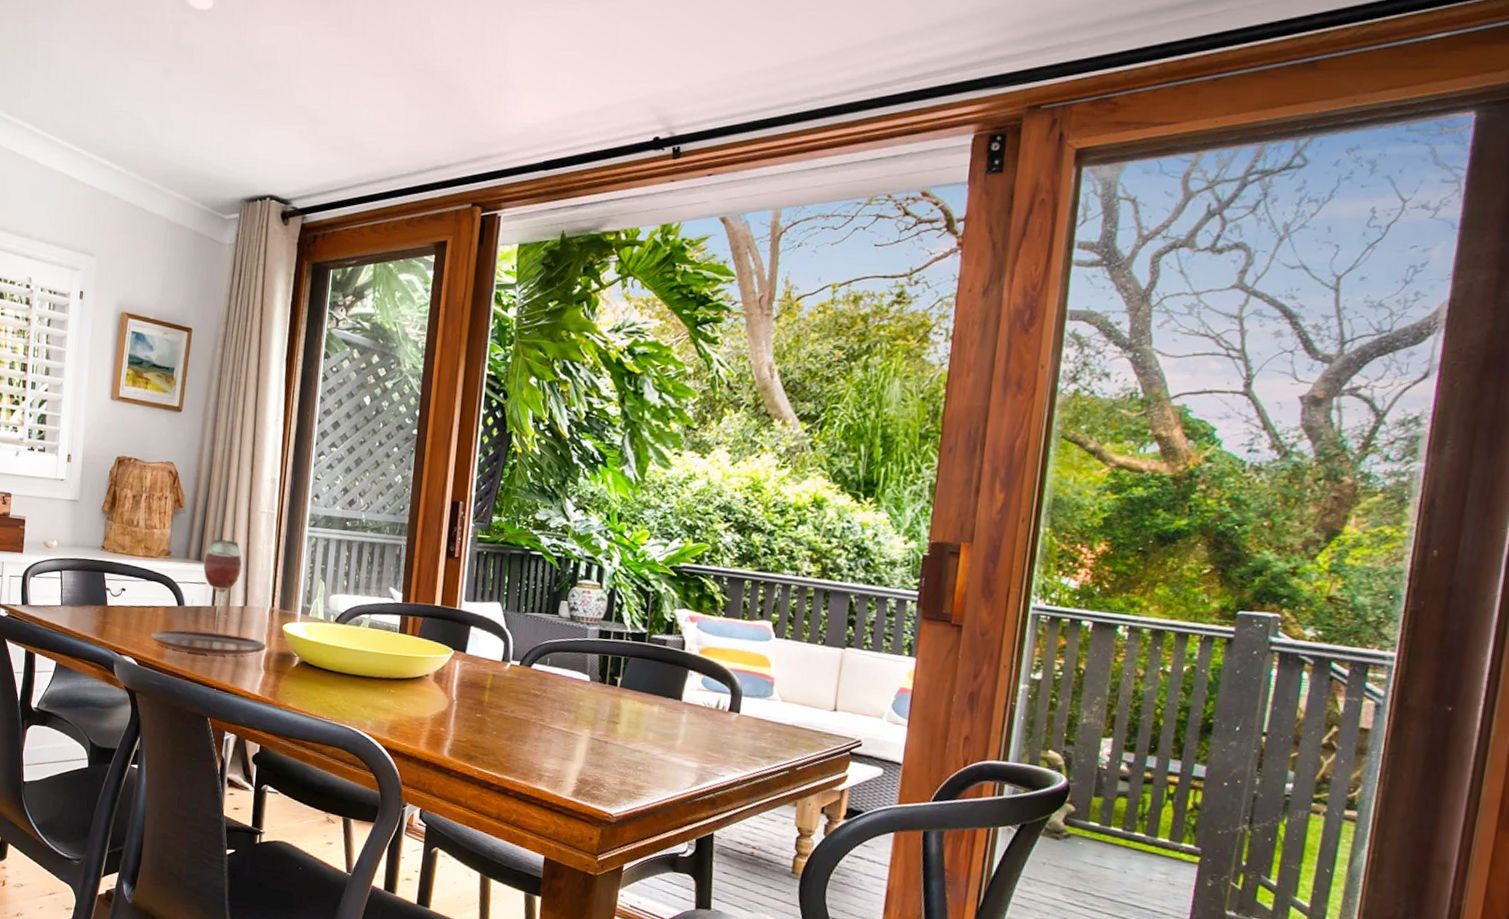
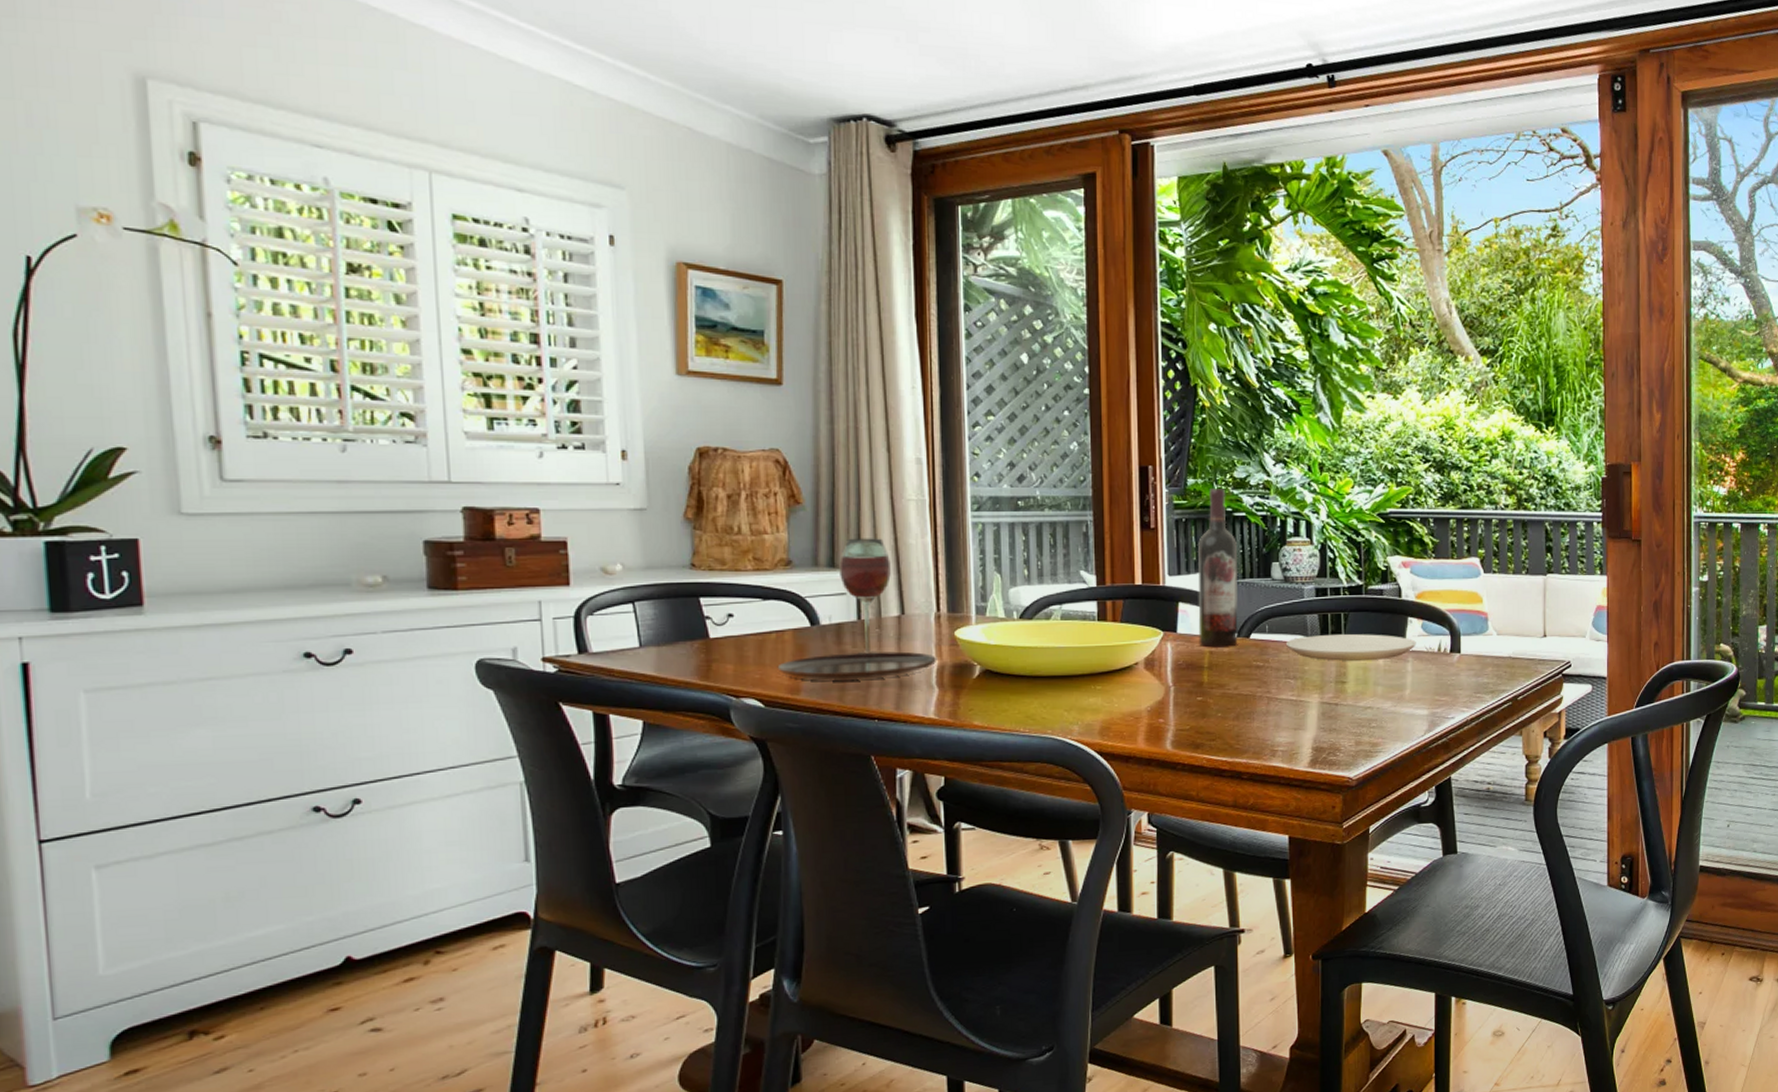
wine bottle: none [484,527,530,672] -> present [1197,489,1238,647]
plate: none [564,673,694,708] -> present [1285,634,1416,661]

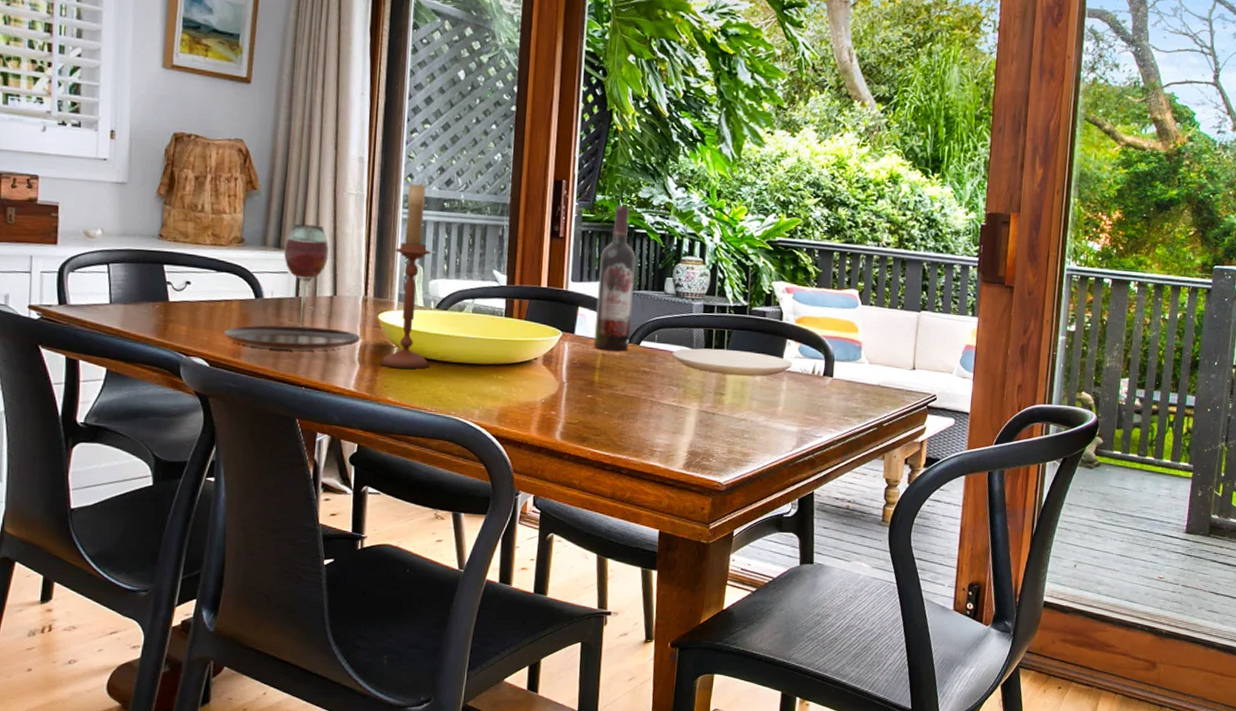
candlestick: none [961,478,1018,688] -> present [379,179,431,369]

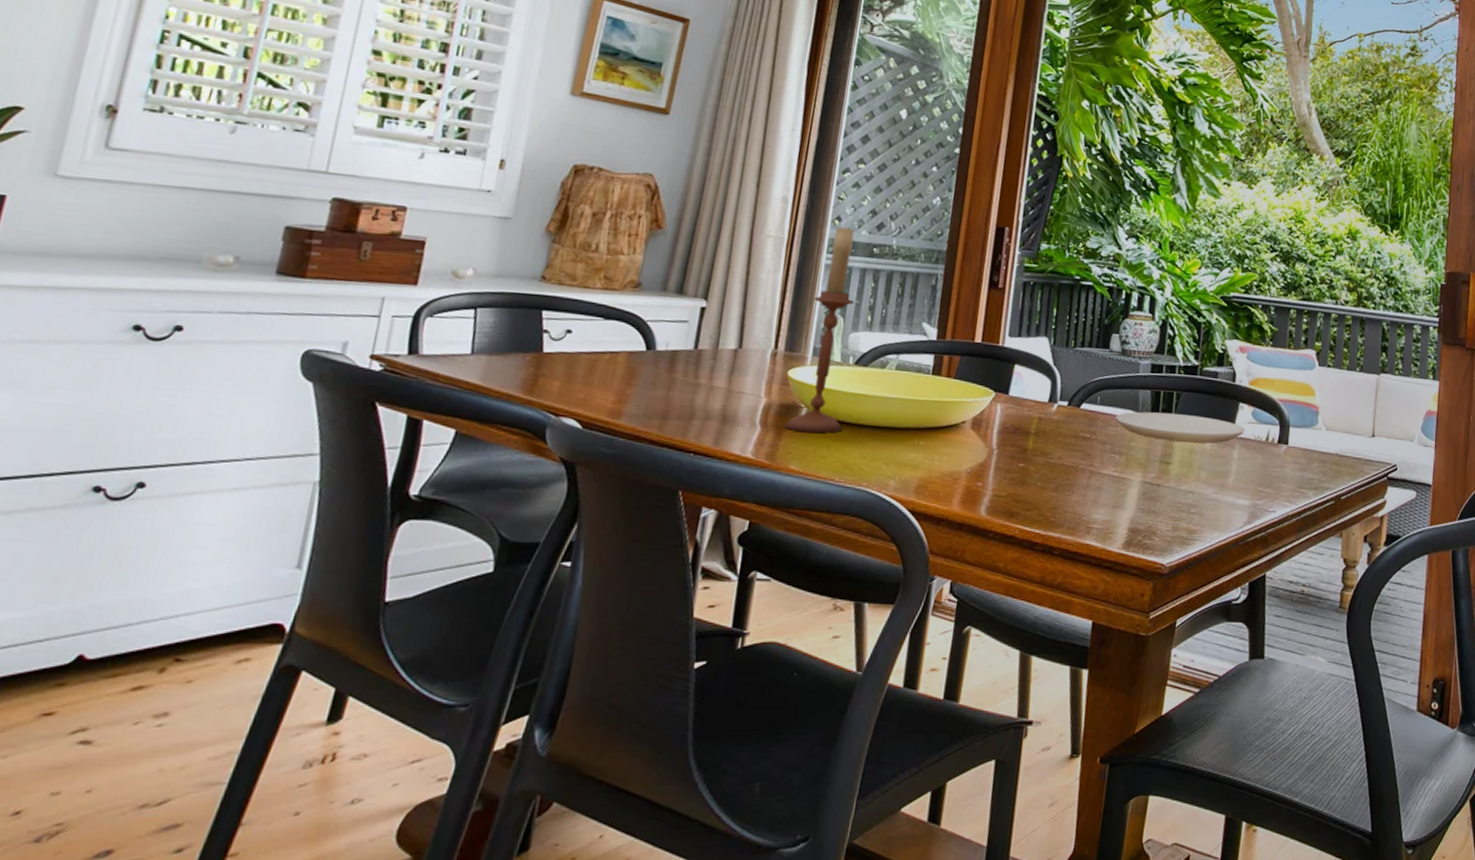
plate: present [223,325,361,351] -> none [603,381,766,411]
wineglass: present [284,223,329,328] -> none [685,267,739,385]
wine bottle: present [593,205,636,351] -> none [1029,255,1080,414]

